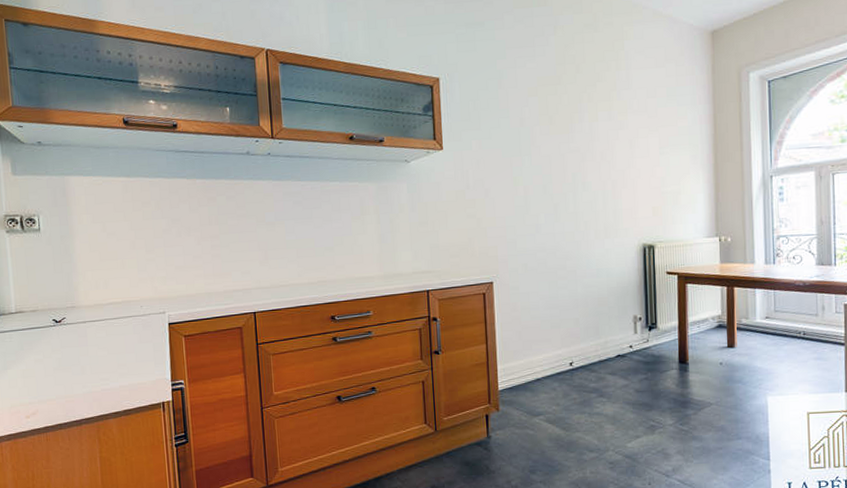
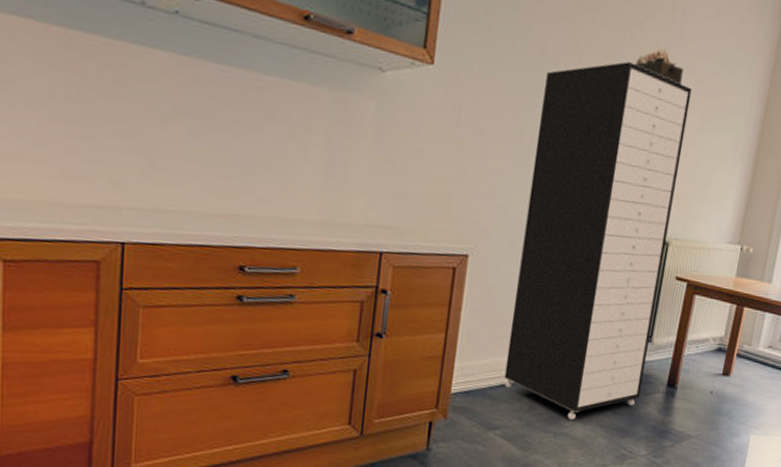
storage cabinet: none [528,115,656,401] -> present [504,61,692,420]
decorative box: none [595,99,637,123] -> present [635,49,684,86]

